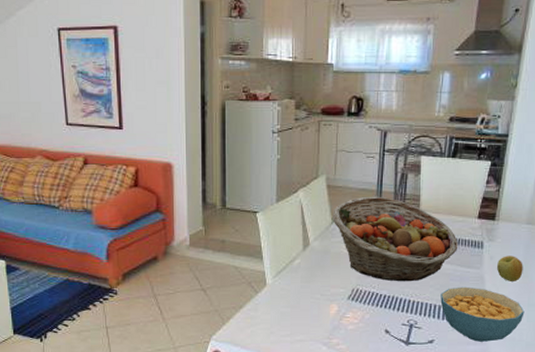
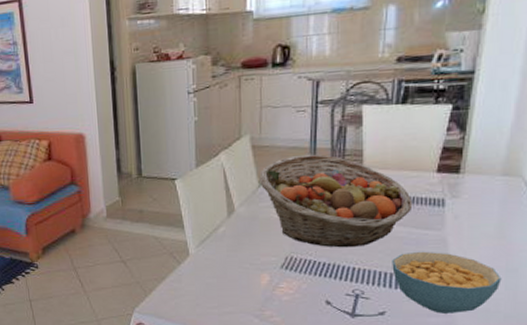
apple: present [497,256,523,281] -> none [464,213,499,244]

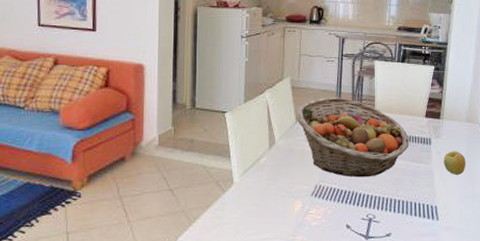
cereal bowl: present [392,251,502,314] -> none [396,180,469,233]
apple: none [464,213,499,244] -> present [444,151,466,175]

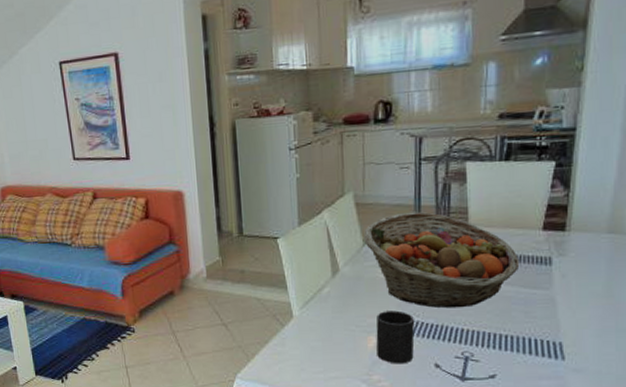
mug: none [301,179,332,226] -> present [376,310,415,364]
apple: present [444,151,466,175] -> none [572,272,607,303]

